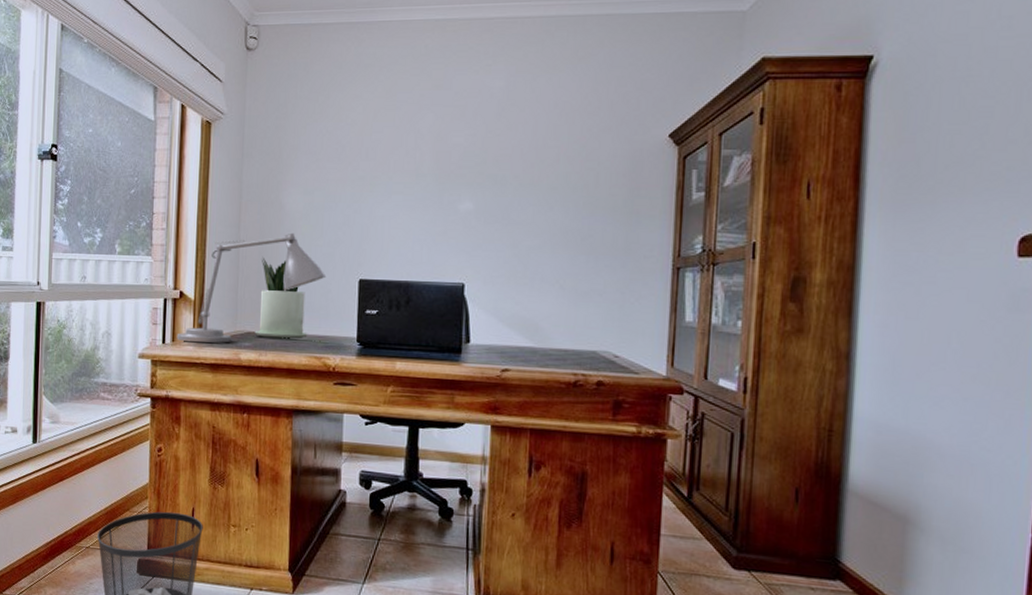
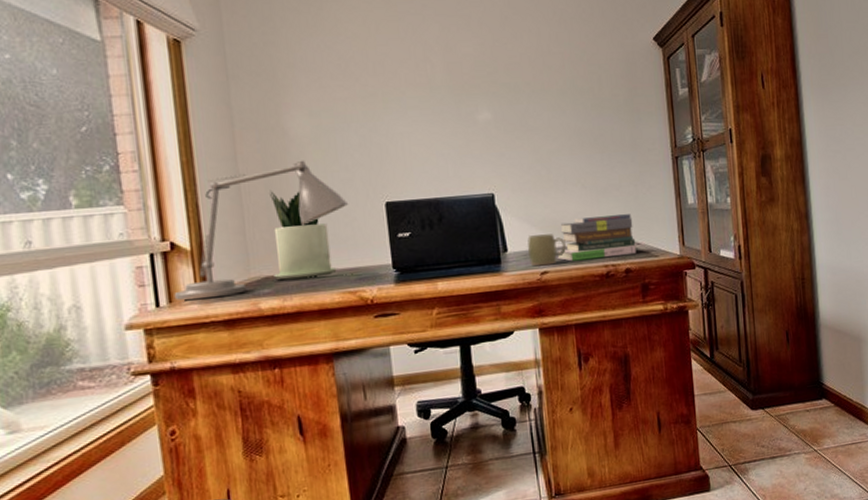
mug: none [490,329,533,364] -> present [527,234,566,267]
books: none [521,320,614,367] -> present [556,213,637,262]

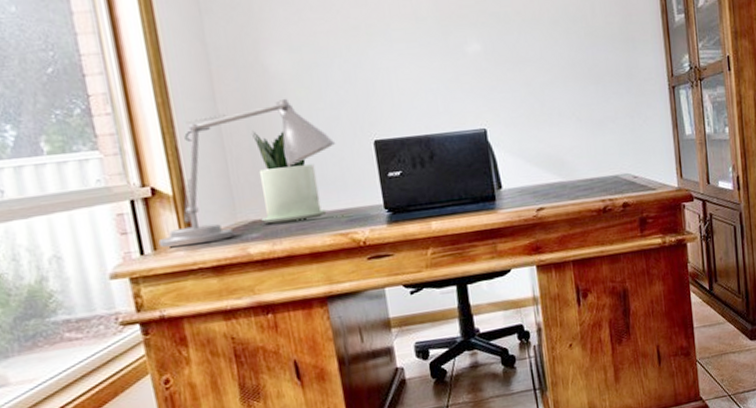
mug: present [527,234,566,267] -> none [522,169,562,203]
books: present [556,213,637,262] -> none [552,146,634,197]

